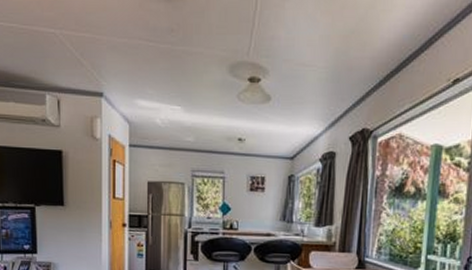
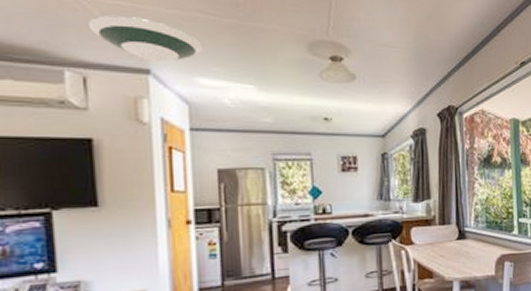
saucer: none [62,45,144,86] -> present [88,14,204,62]

